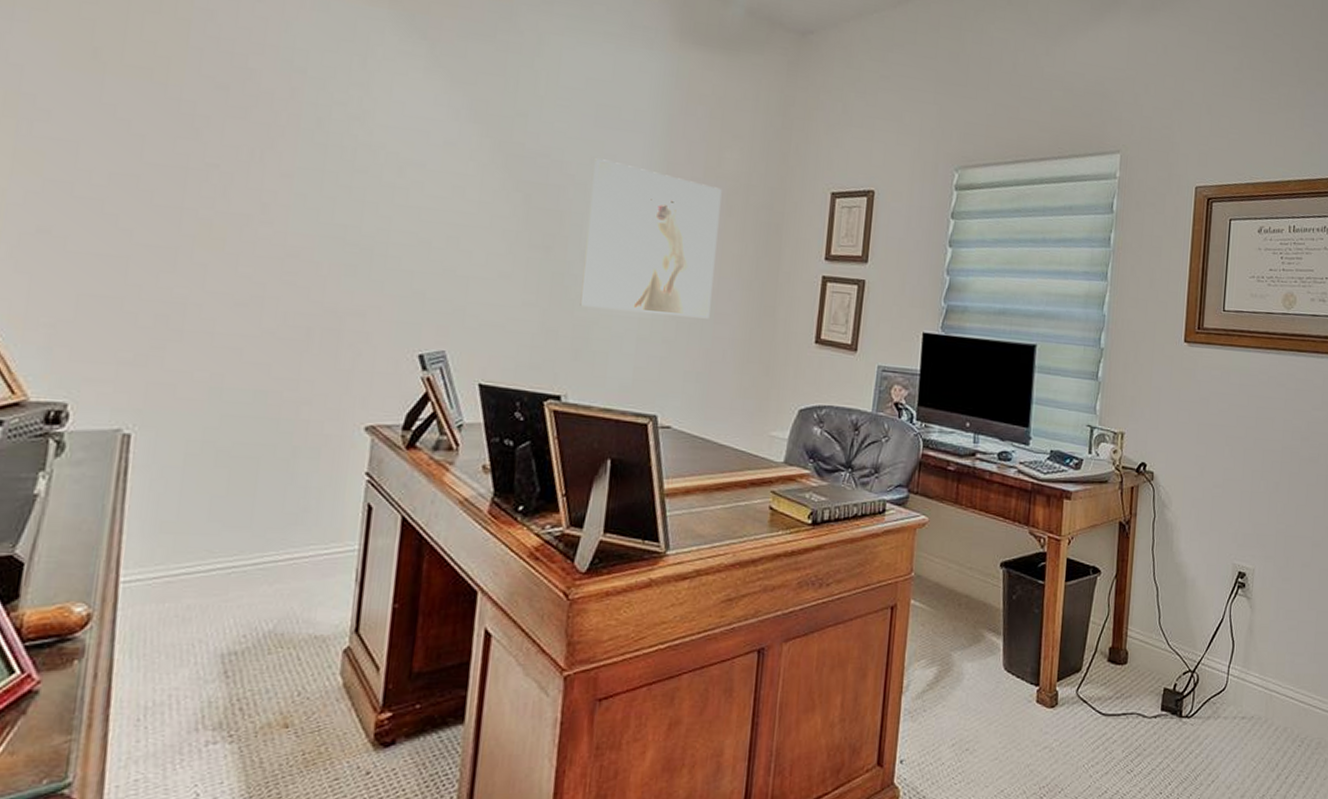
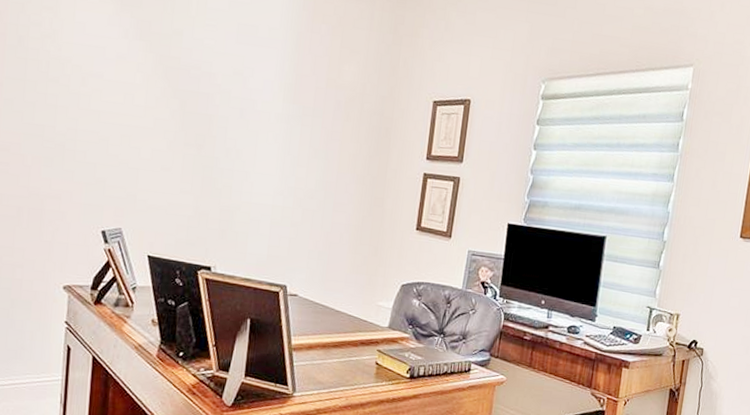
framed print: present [580,158,722,319] -> none [225,70,341,208]

